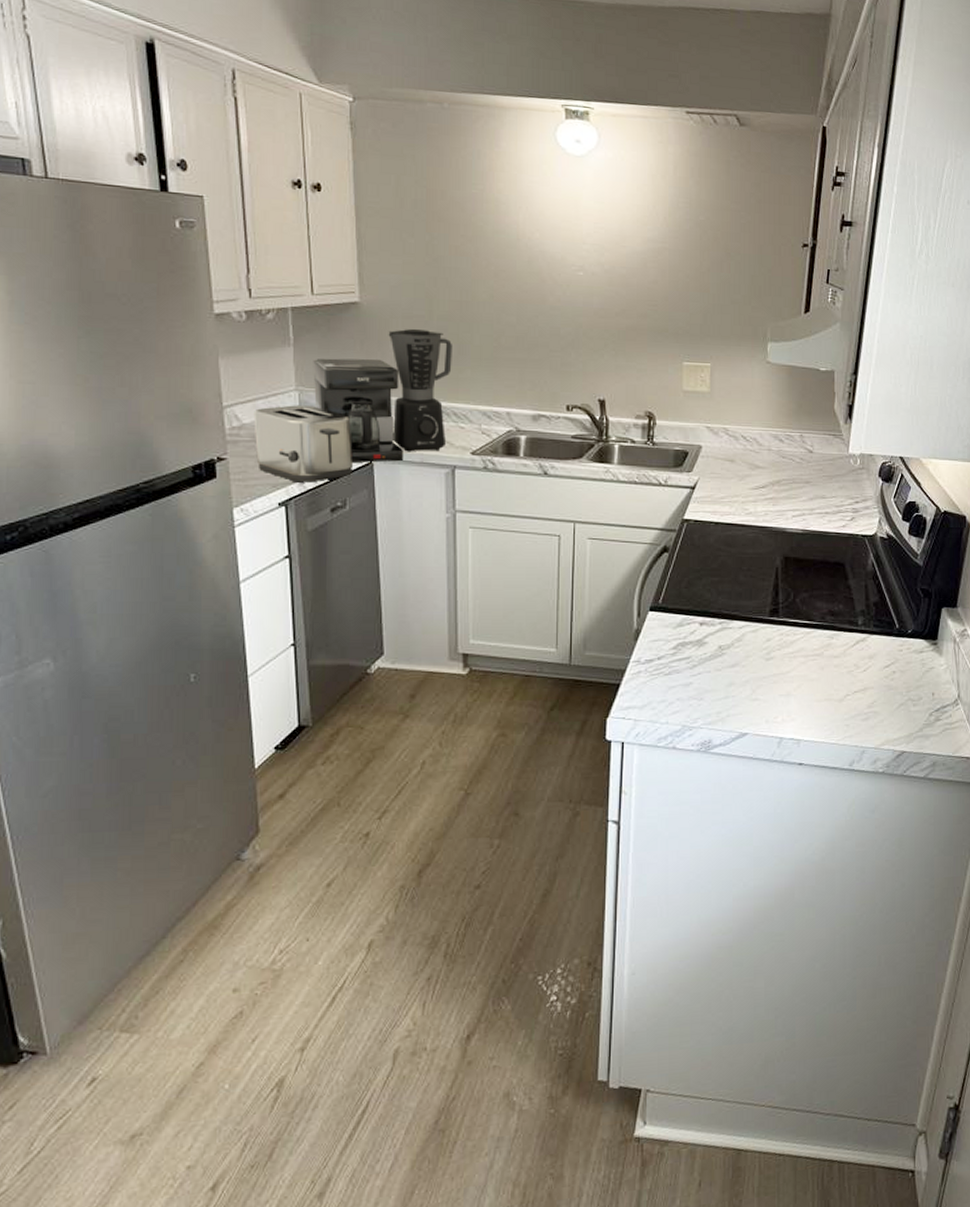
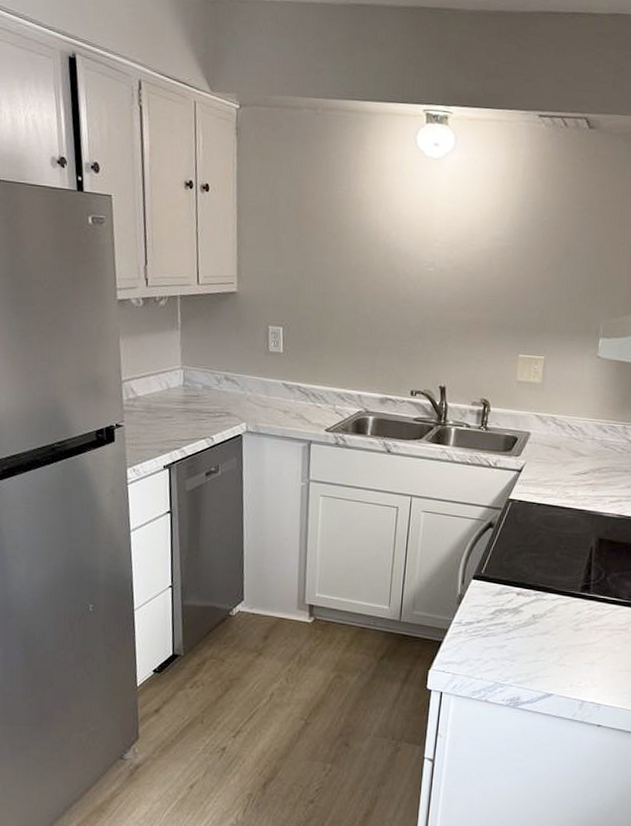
toaster: present [254,405,353,483] -> none [146,381,226,450]
coffee maker: present [313,358,403,463] -> none [196,341,268,435]
blender: present [388,328,452,452] -> none [260,316,314,427]

